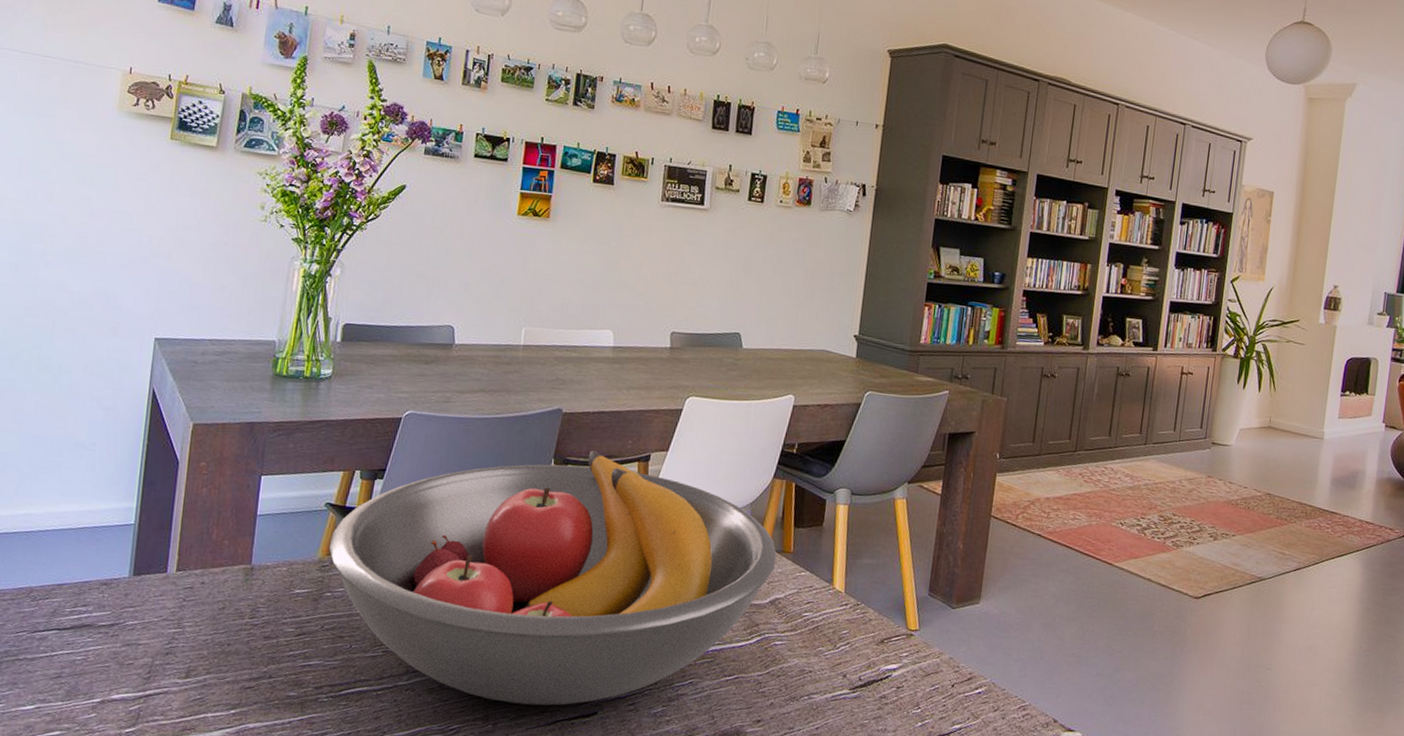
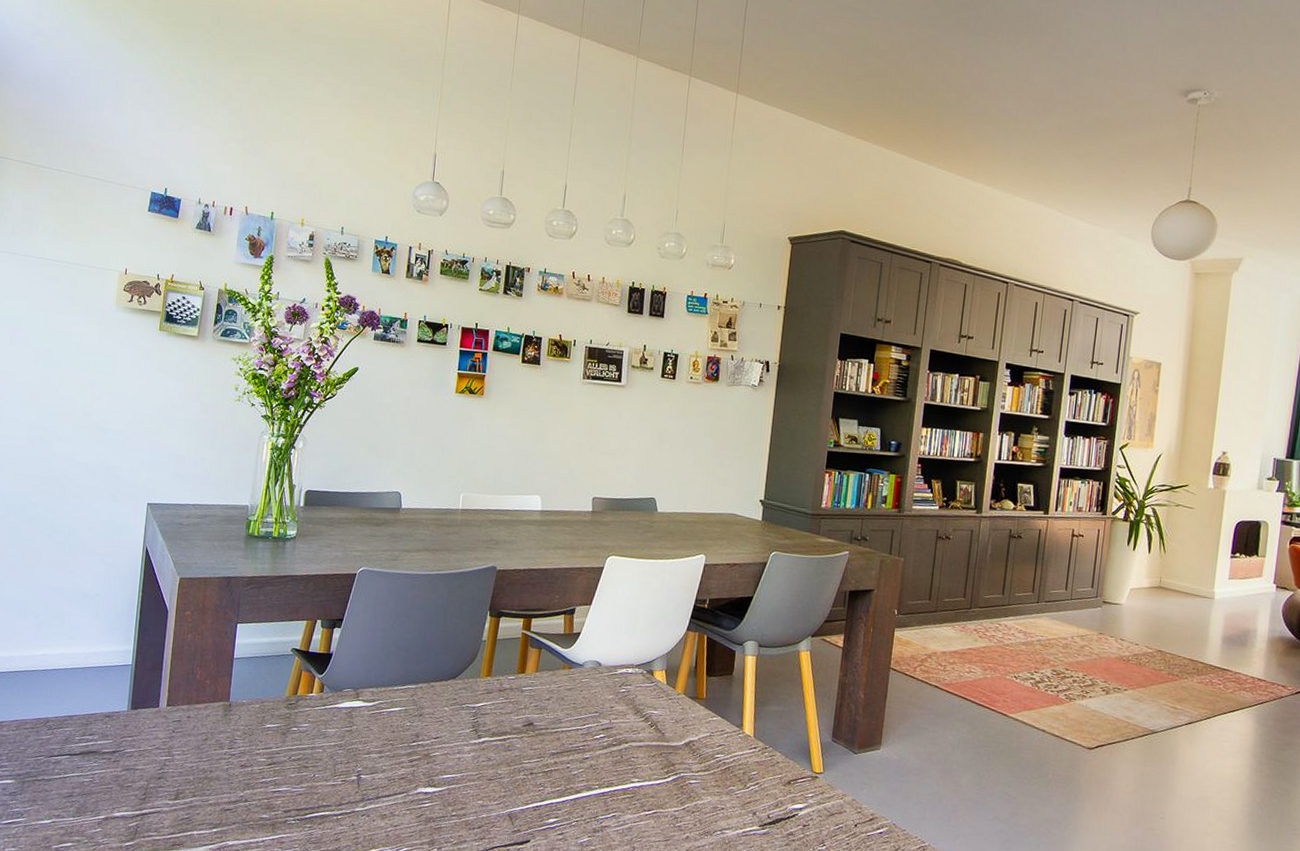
fruit bowl: present [328,450,777,706] -> none [294,603,691,833]

